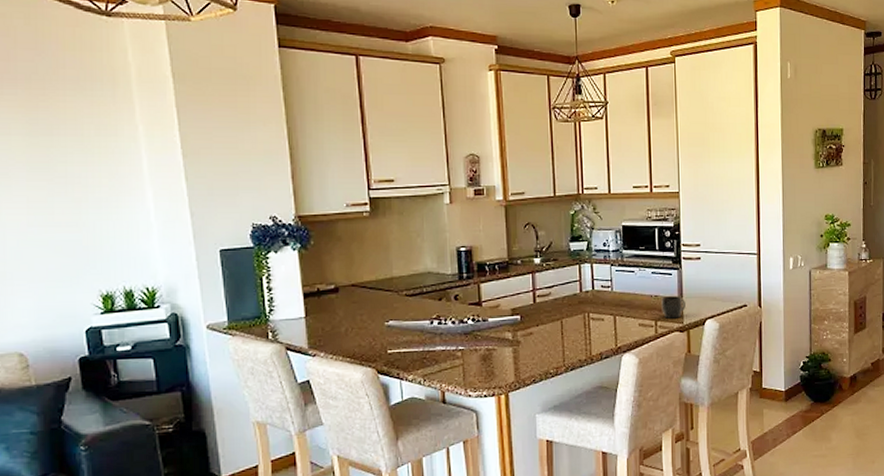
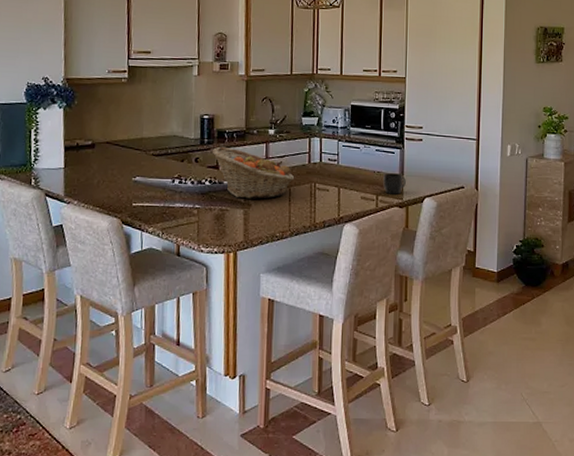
fruit basket: none [472,280,565,336] -> present [212,146,294,199]

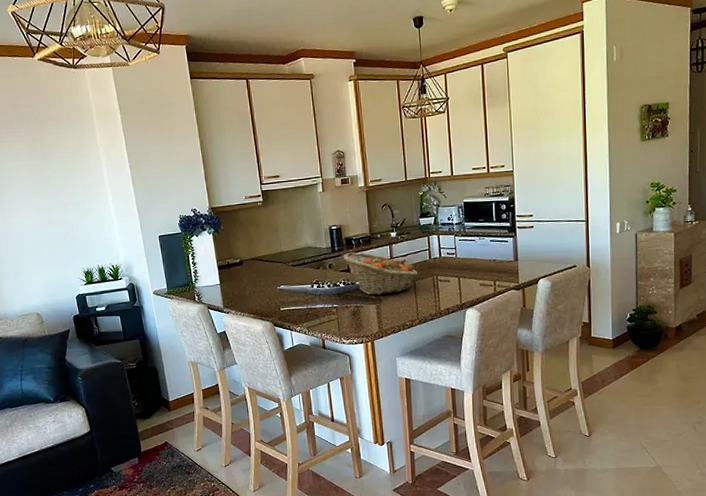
mug: present [383,173,406,194] -> none [499,260,521,279]

